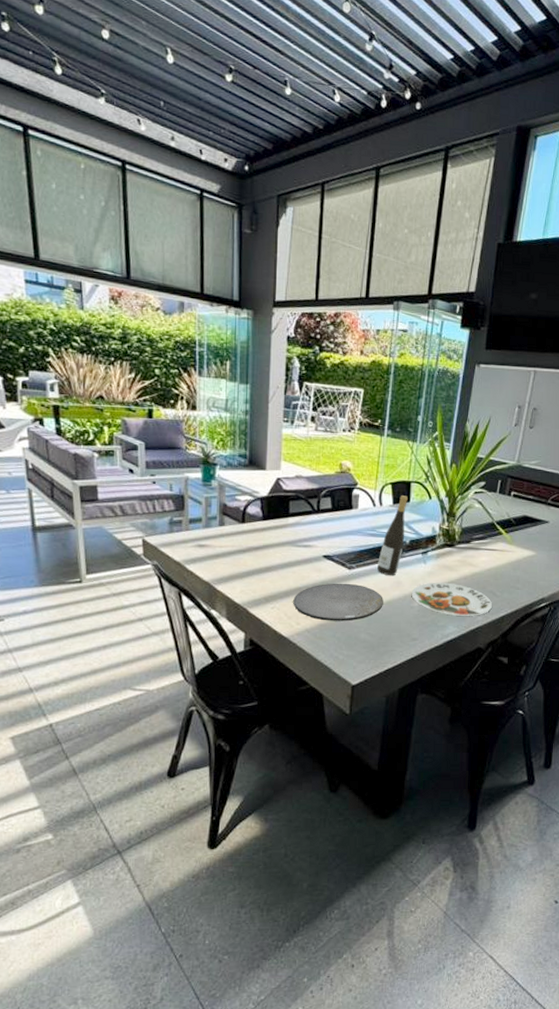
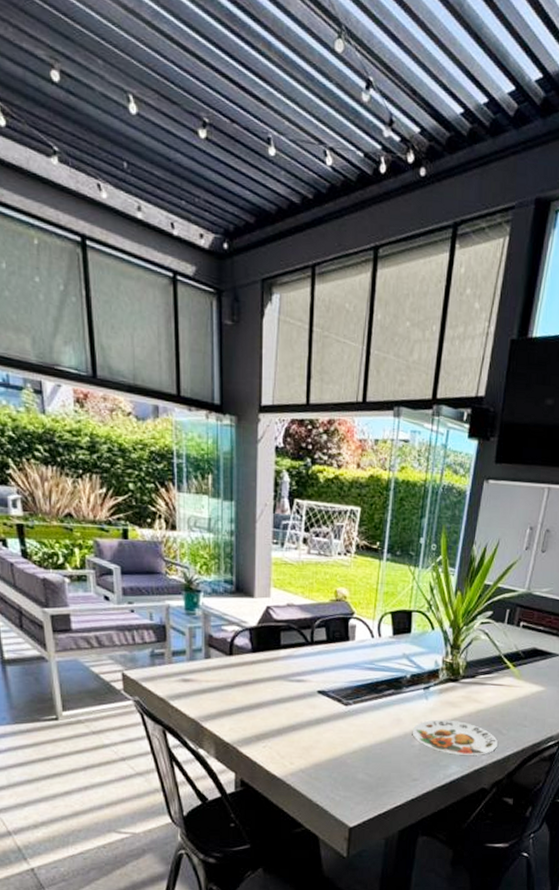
plate: present [293,583,383,621] -> none [286,720,382,761]
wine bottle: present [377,495,408,576] -> none [376,626,409,713]

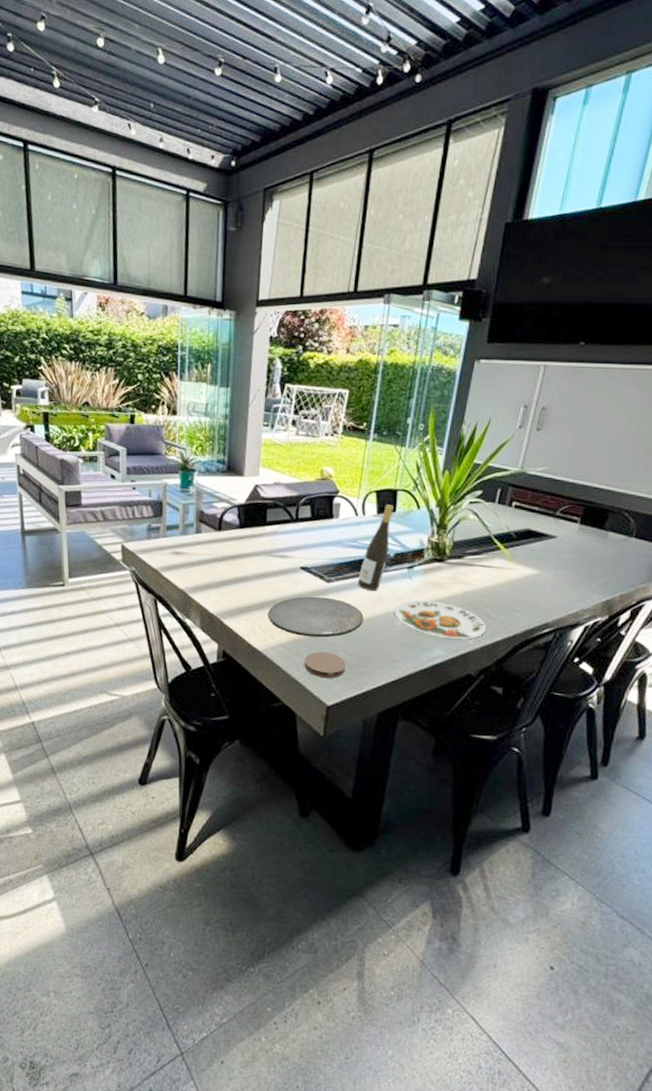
plate: none [286,720,382,761] -> present [268,596,364,638]
coaster: none [325,774,367,800] -> present [304,651,347,678]
wine bottle: none [376,626,409,713] -> present [358,505,393,592]

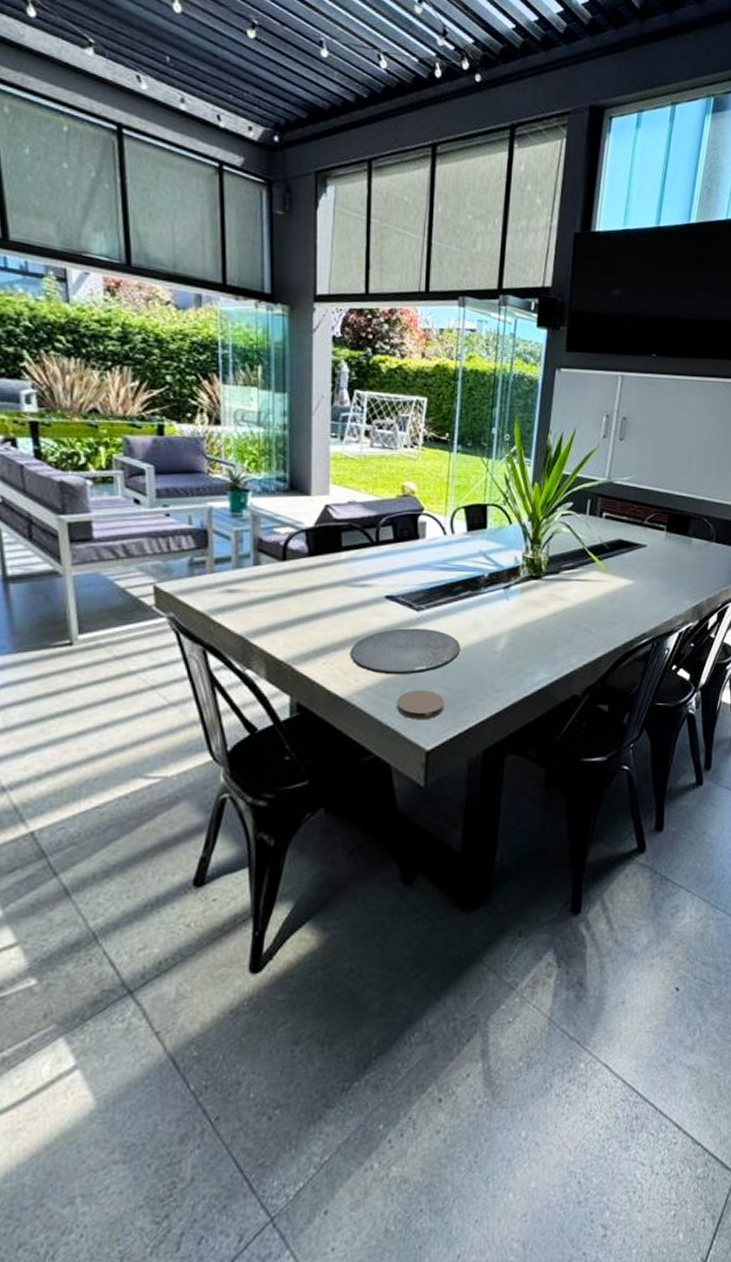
wine bottle: present [358,505,393,592] -> none [452,521,484,617]
plate: present [394,600,487,639] -> none [493,621,588,660]

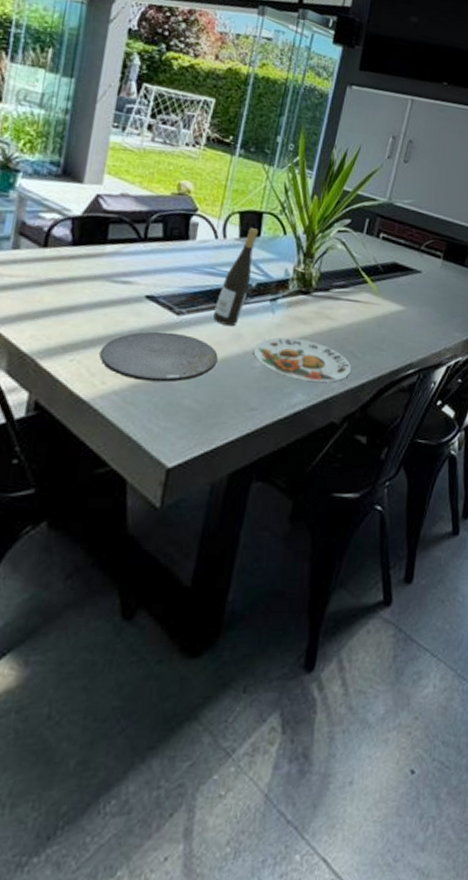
coaster: present [397,689,445,720] -> none [141,399,194,433]
wine bottle: none [452,521,484,617] -> present [213,228,258,327]
plate: none [493,621,588,660] -> present [253,337,352,382]

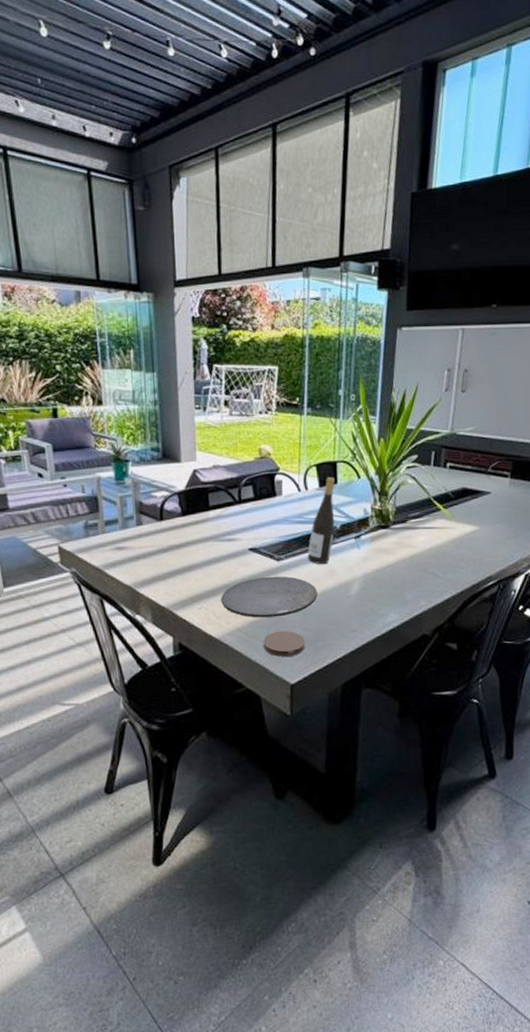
coaster: none [141,399,194,433] -> present [263,630,306,657]
plate: present [253,337,352,382] -> none [346,567,436,602]

